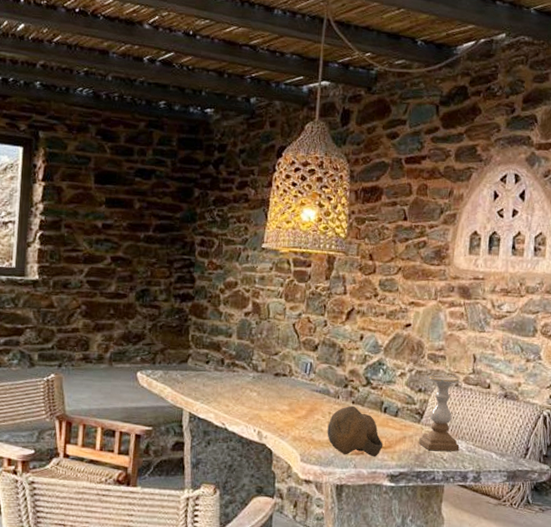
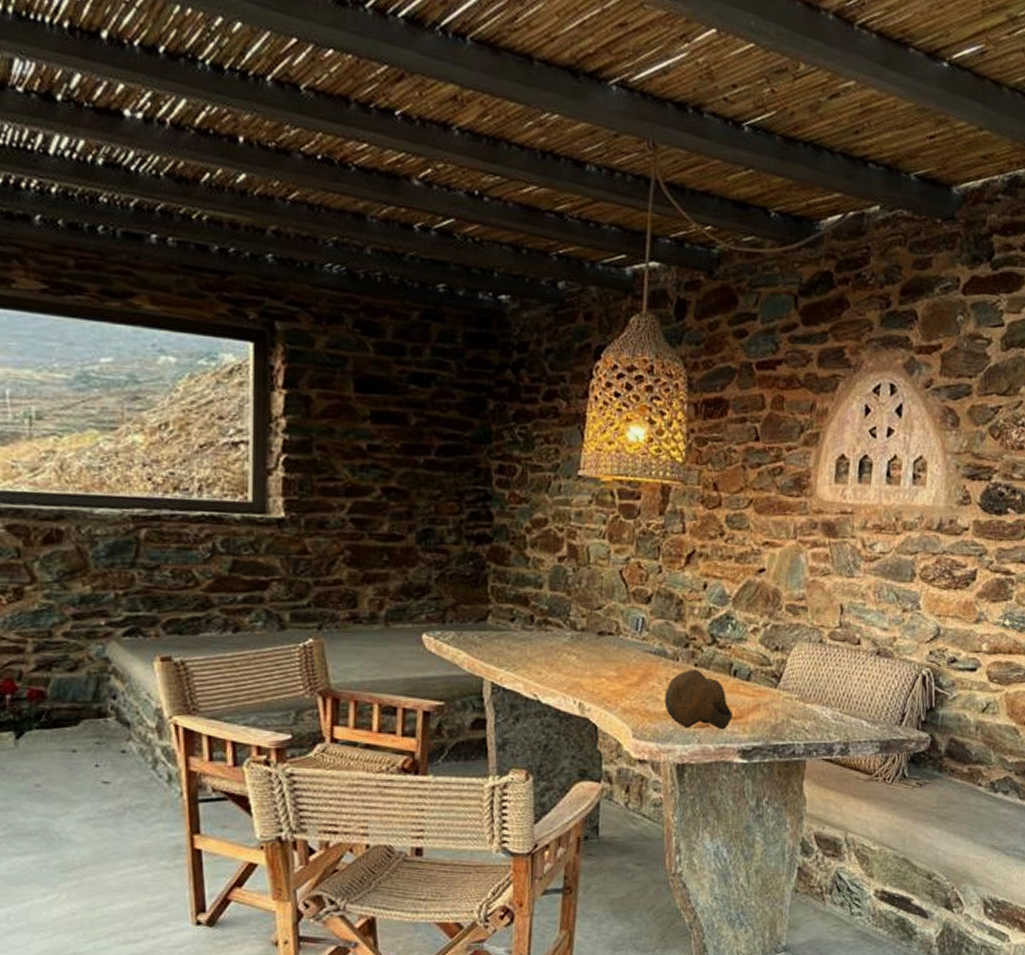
candle holder: present [419,375,460,452] -> none [776,629,824,721]

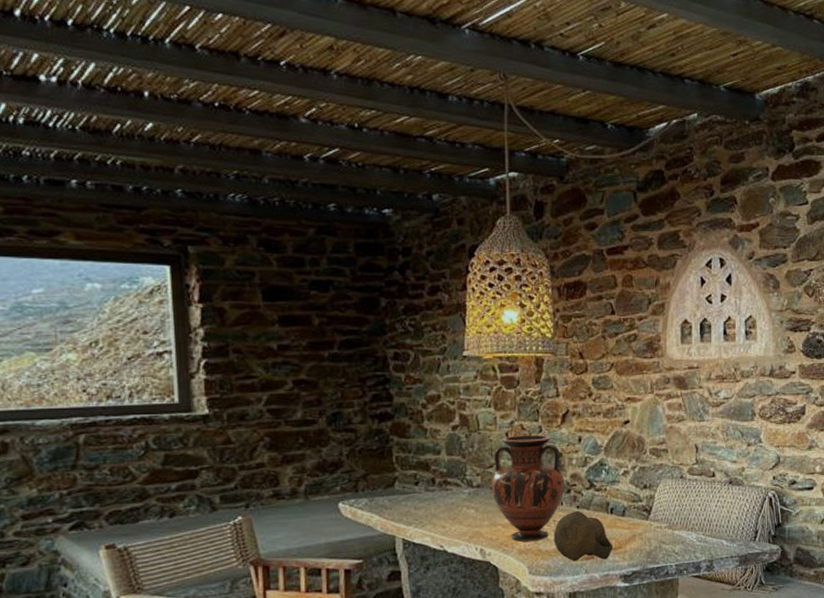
vase: none [598,574,683,700] -> present [492,434,565,542]

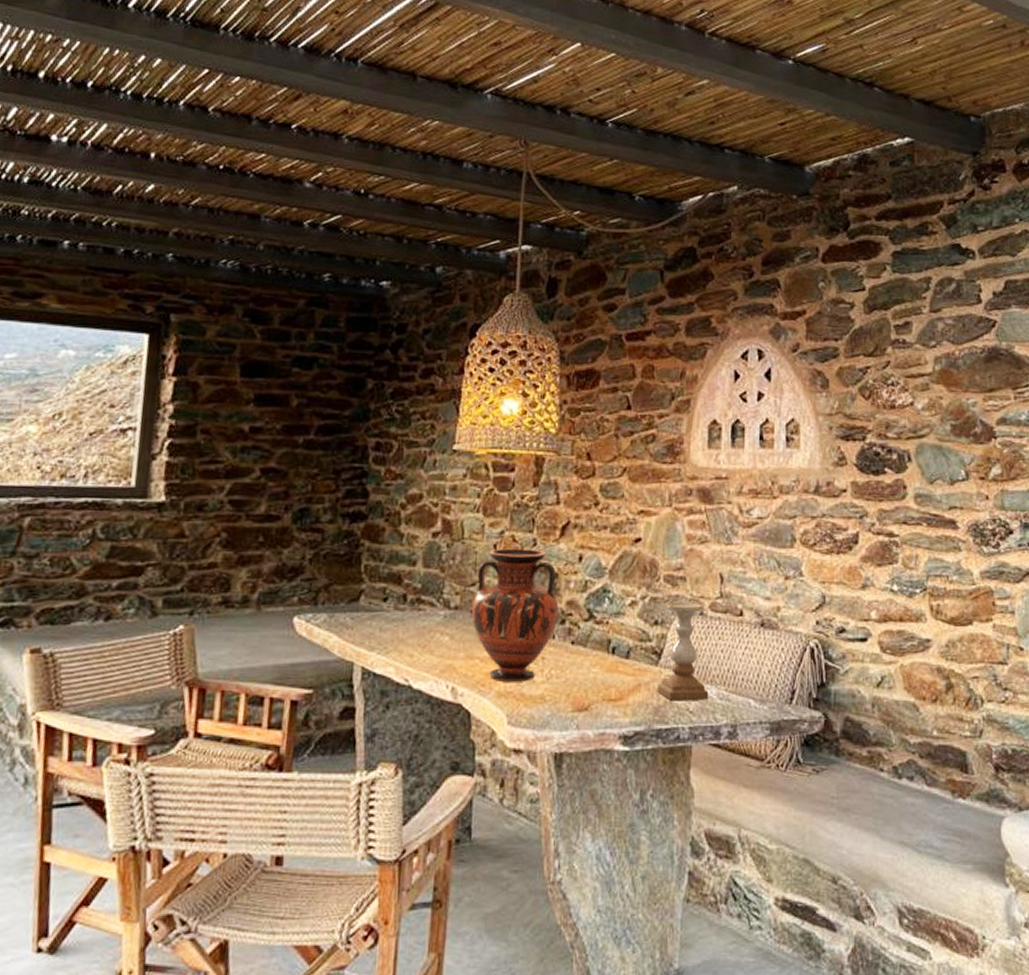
pottery: present [554,510,613,562] -> none [540,647,613,713]
candle holder: none [649,469,690,546] -> present [658,601,709,701]

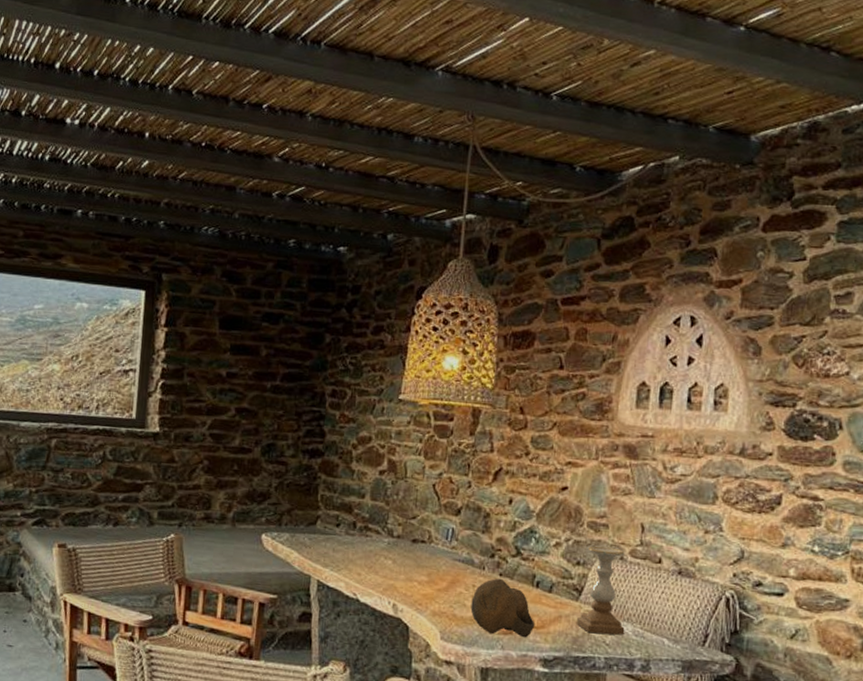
vase: present [472,548,559,682] -> none [412,488,490,605]
pottery: none [540,647,613,713] -> present [470,578,535,638]

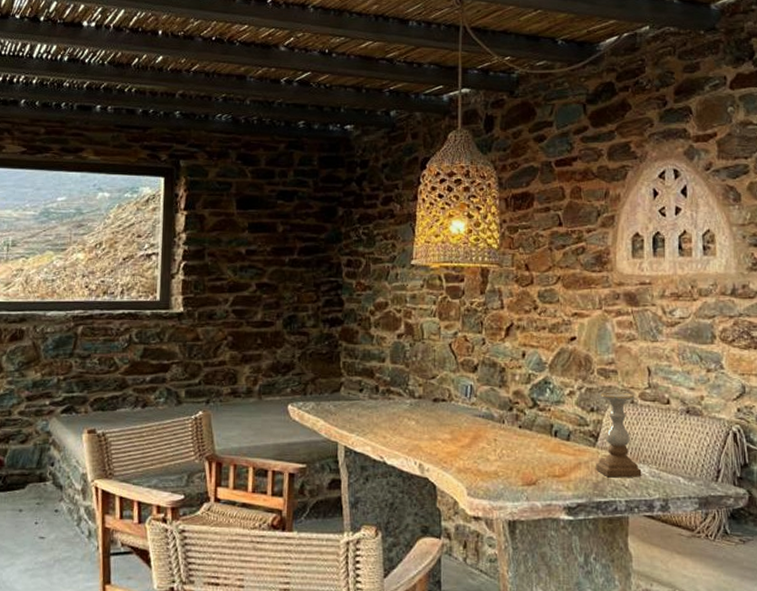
pottery: present [470,578,535,638] -> none [494,430,557,488]

